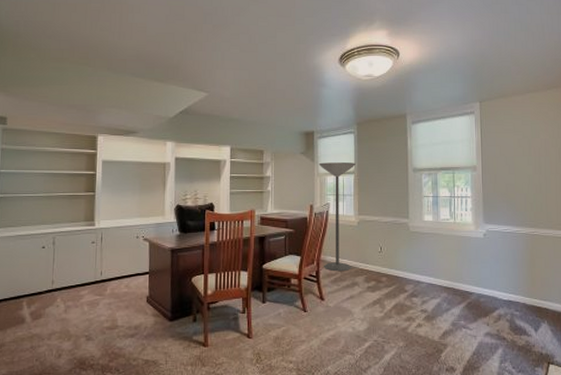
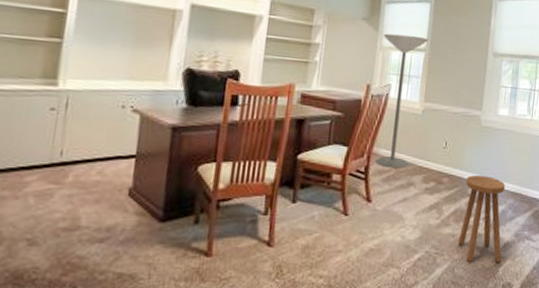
stool: none [401,274,443,350] -> present [458,175,506,263]

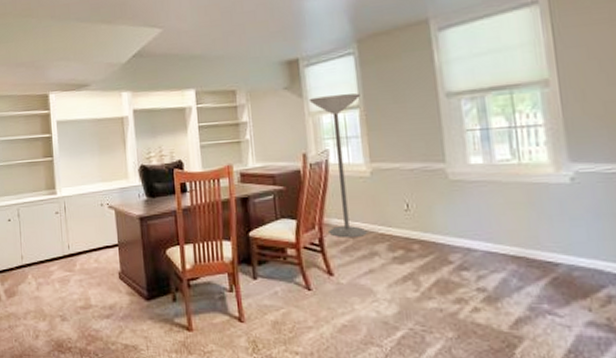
stool: present [458,175,506,263] -> none [442,239,516,344]

